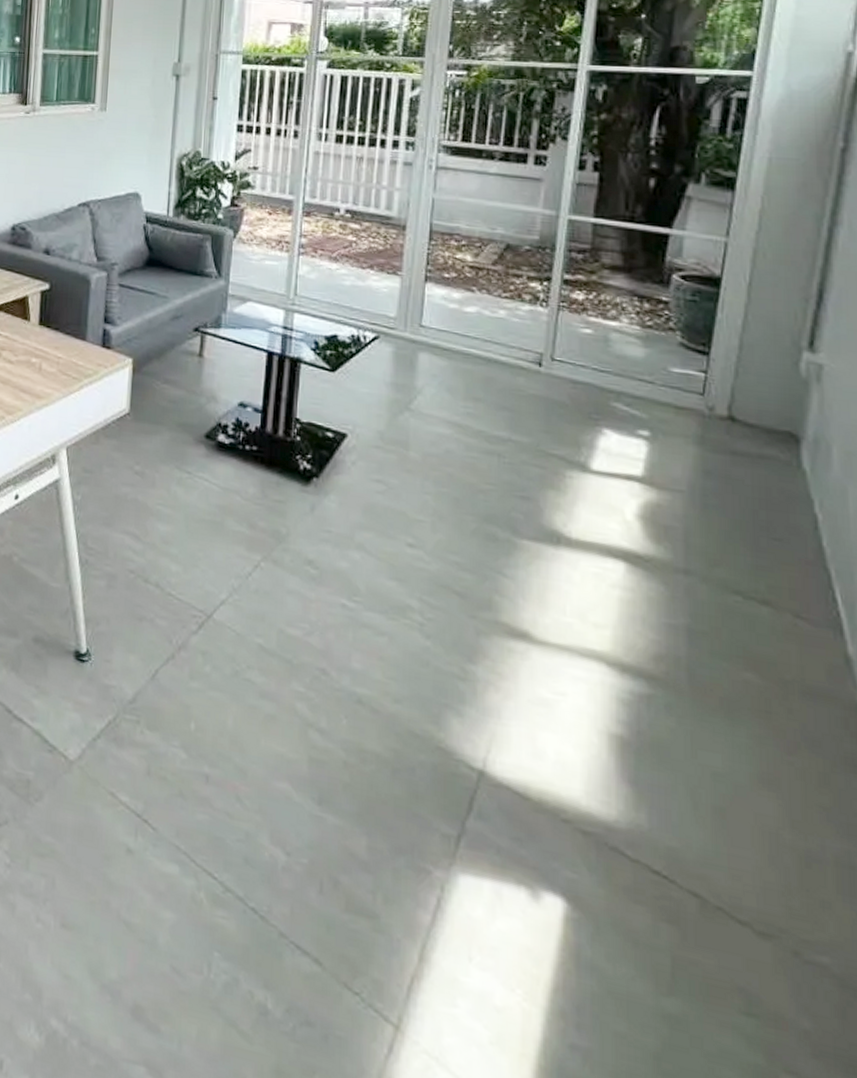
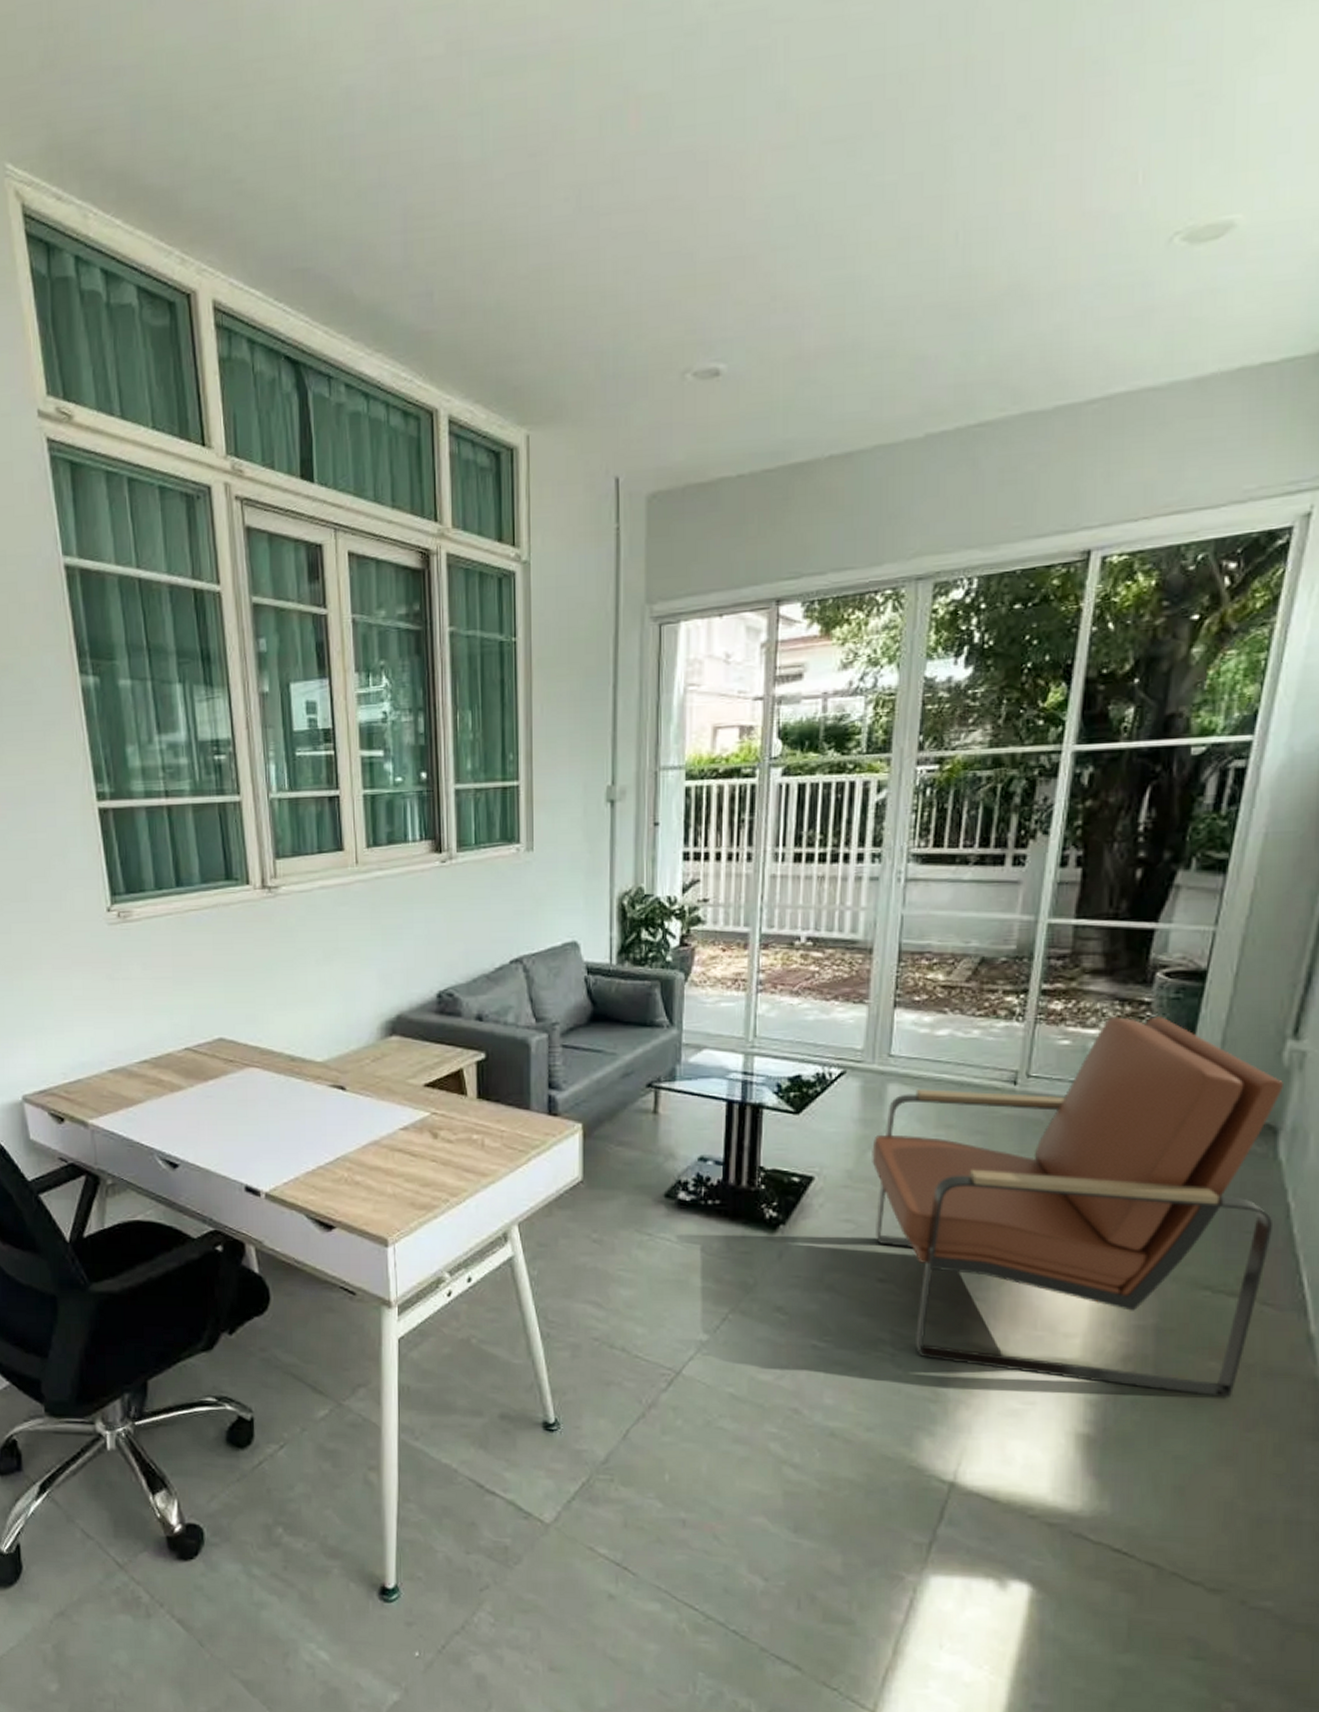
armchair: none [403,311,802,715] -> present [872,1016,1283,1399]

